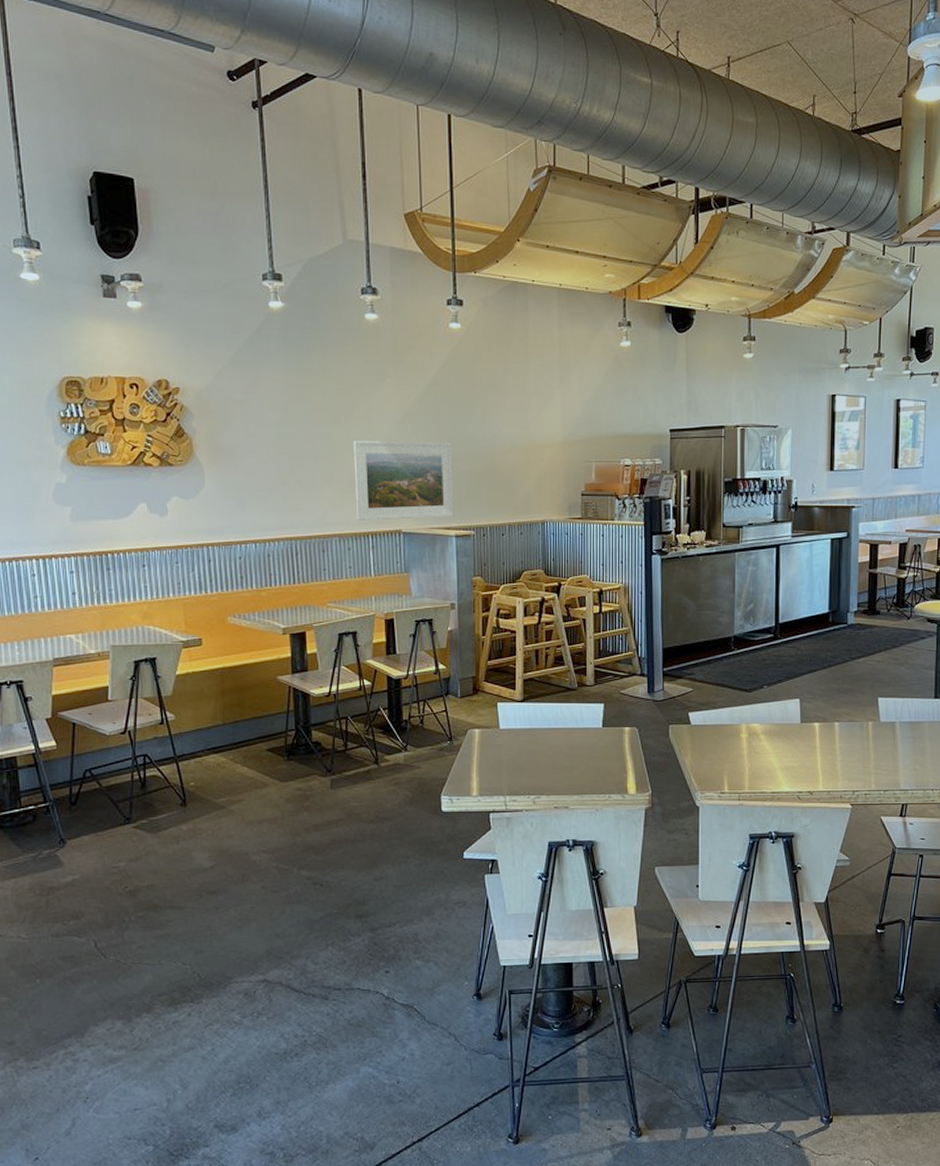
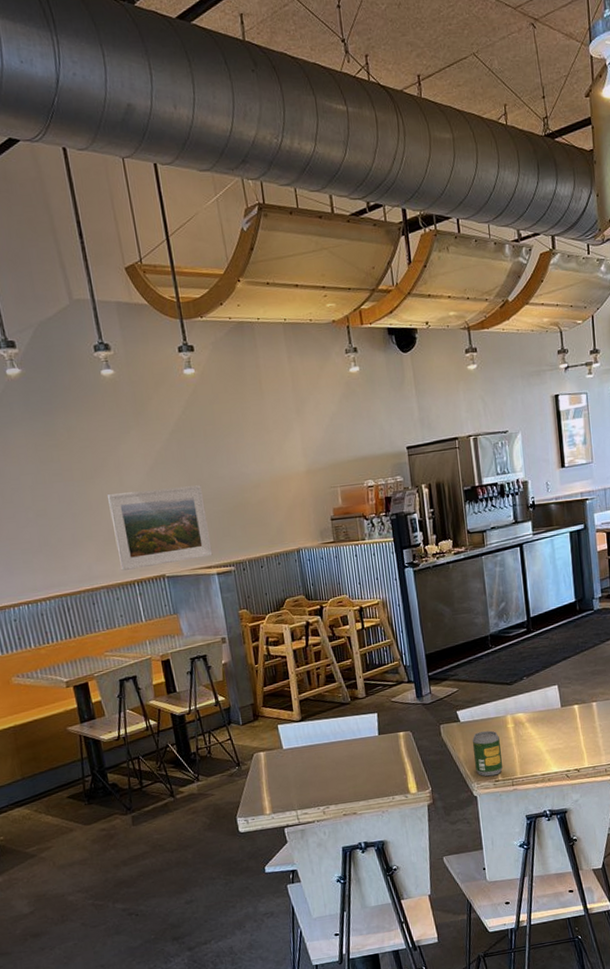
soda can: none [701,738,731,787] -> present [472,730,503,777]

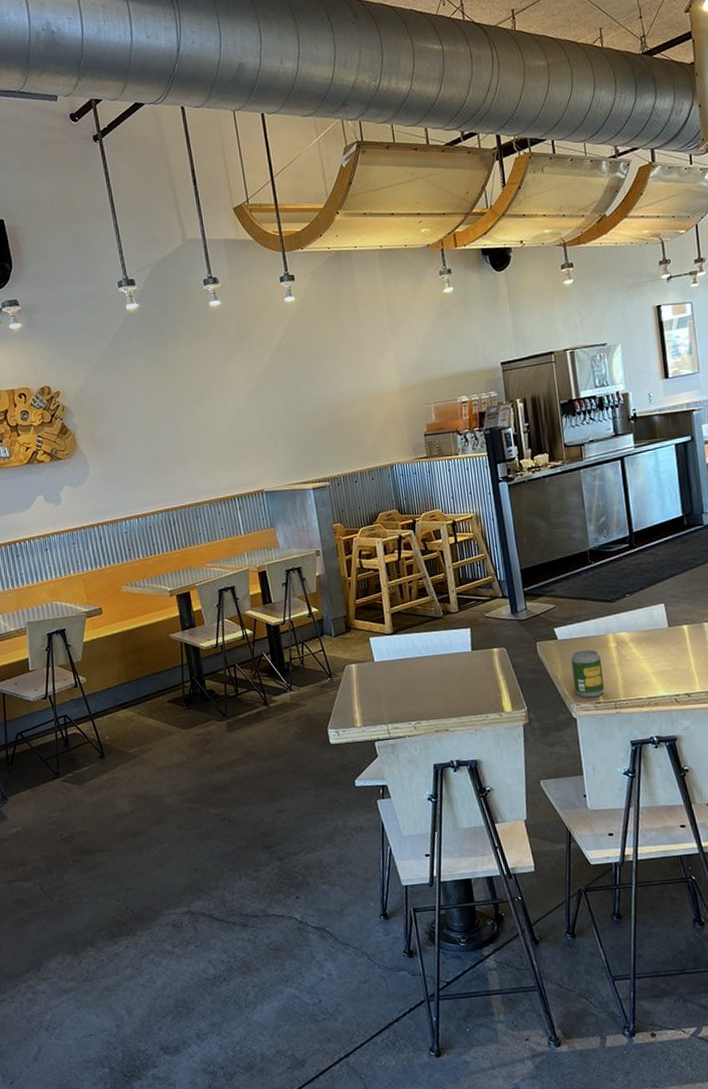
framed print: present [108,485,213,572] -> none [212,405,309,487]

